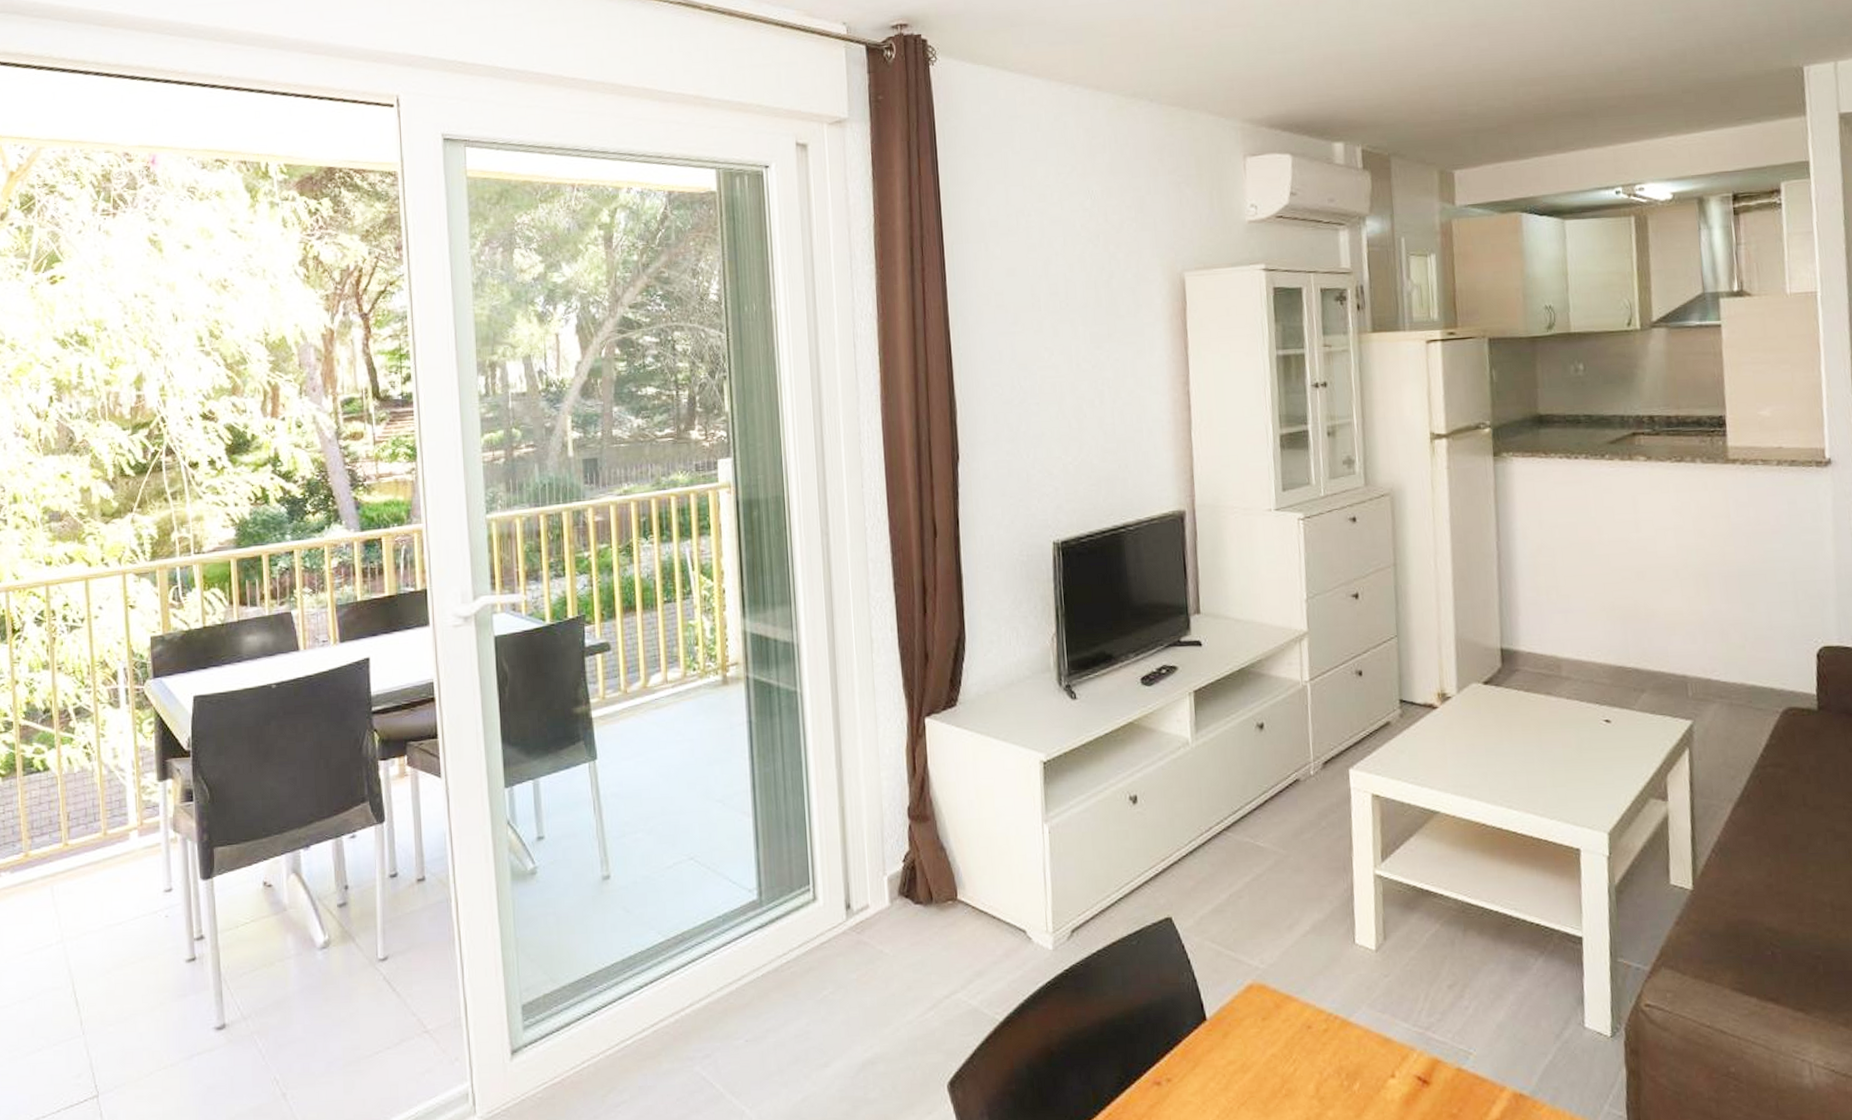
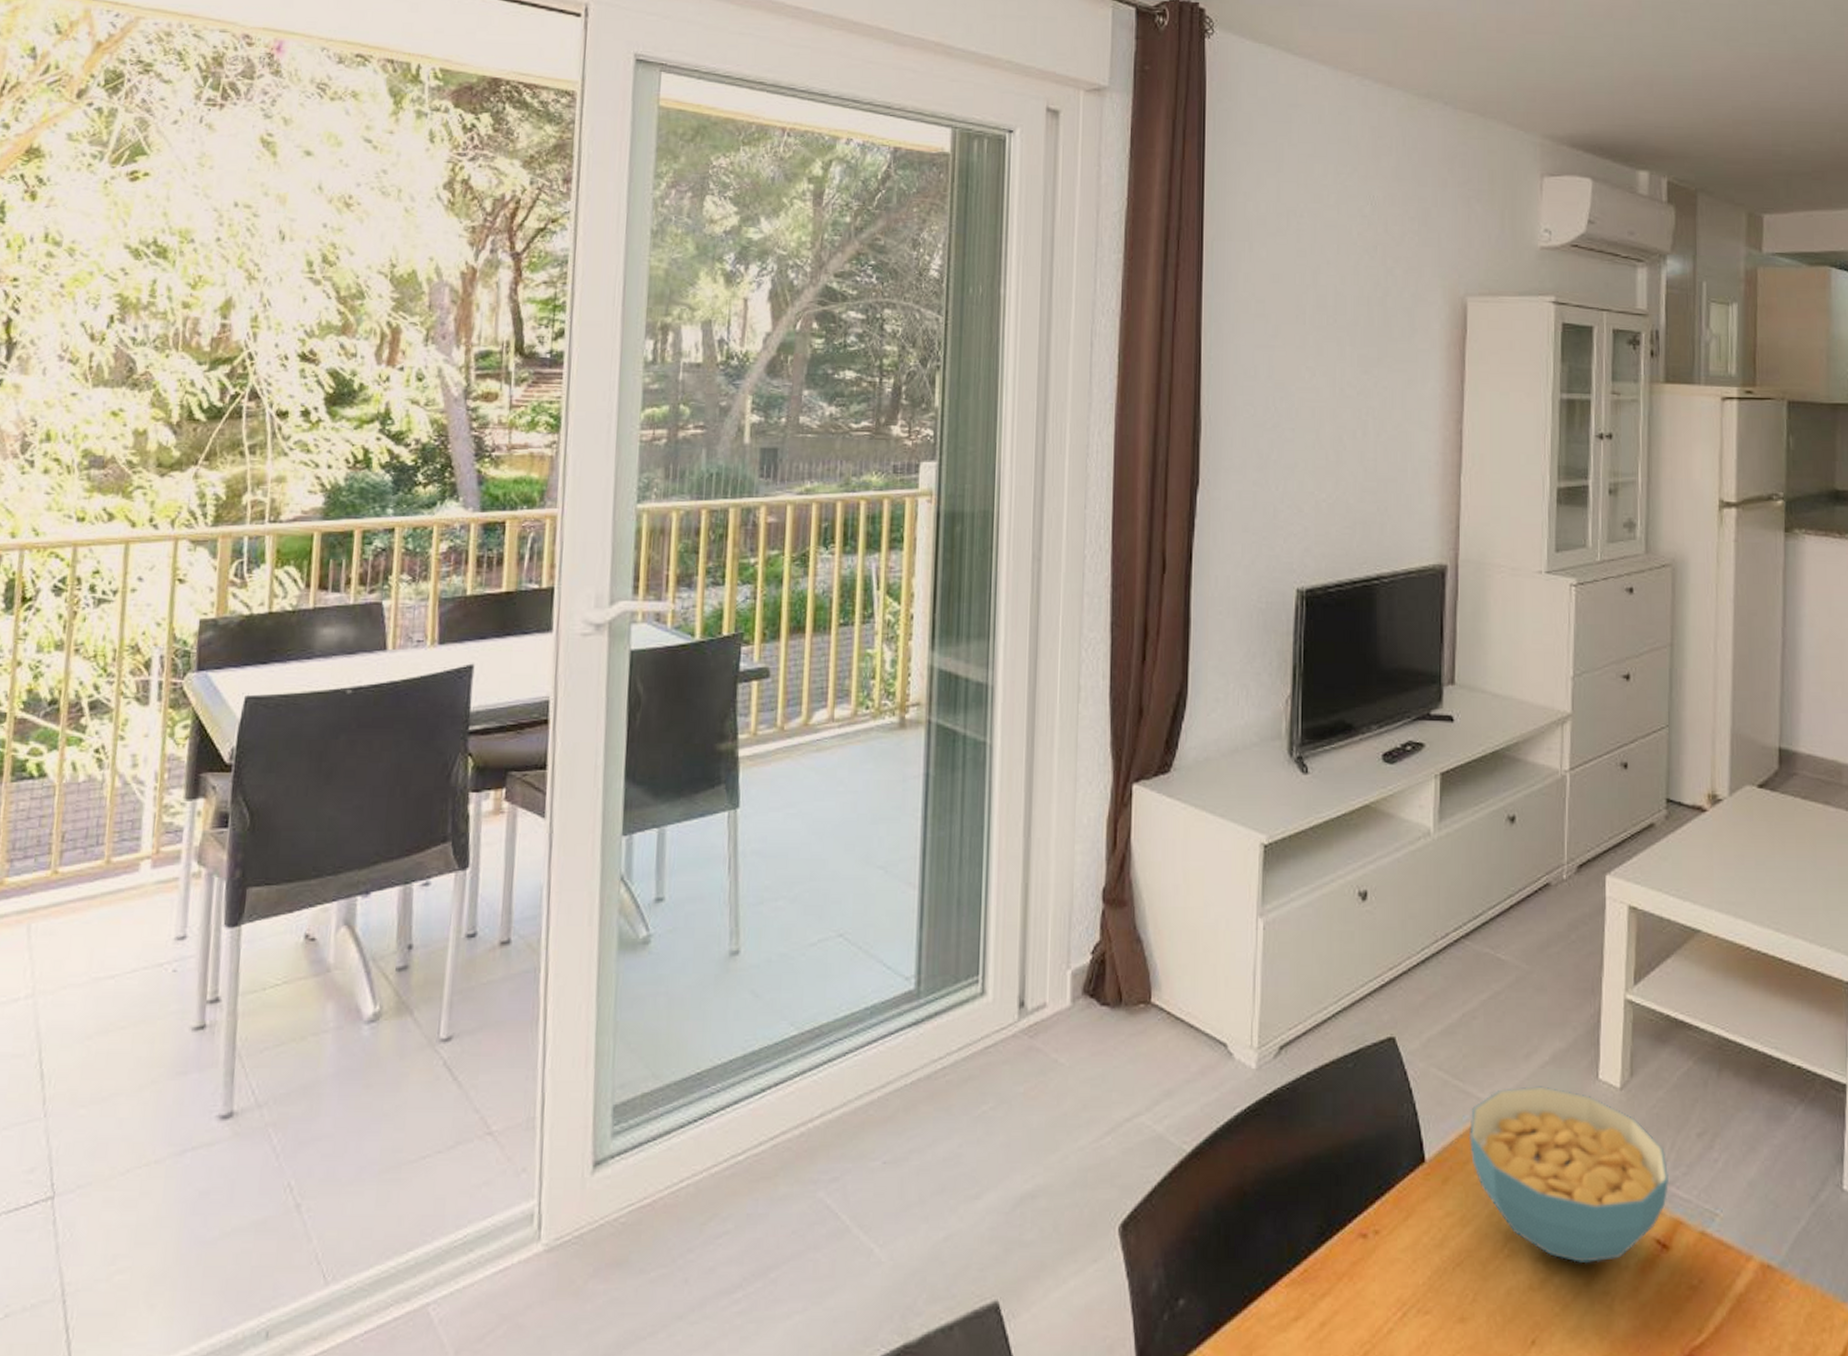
cereal bowl: none [1243,952,1426,1099] -> present [1468,1086,1670,1263]

